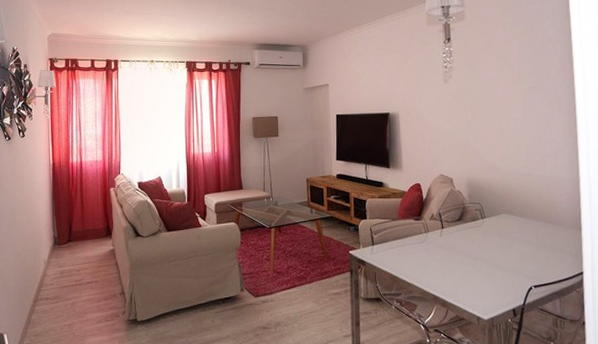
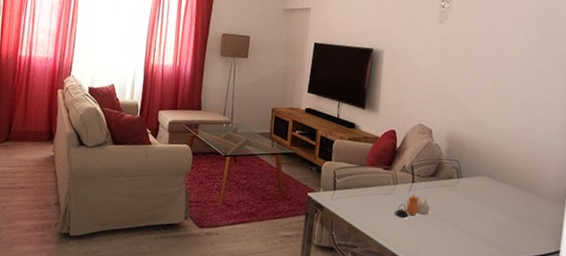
teapot: none [429,239,461,263] -> present [393,194,430,219]

